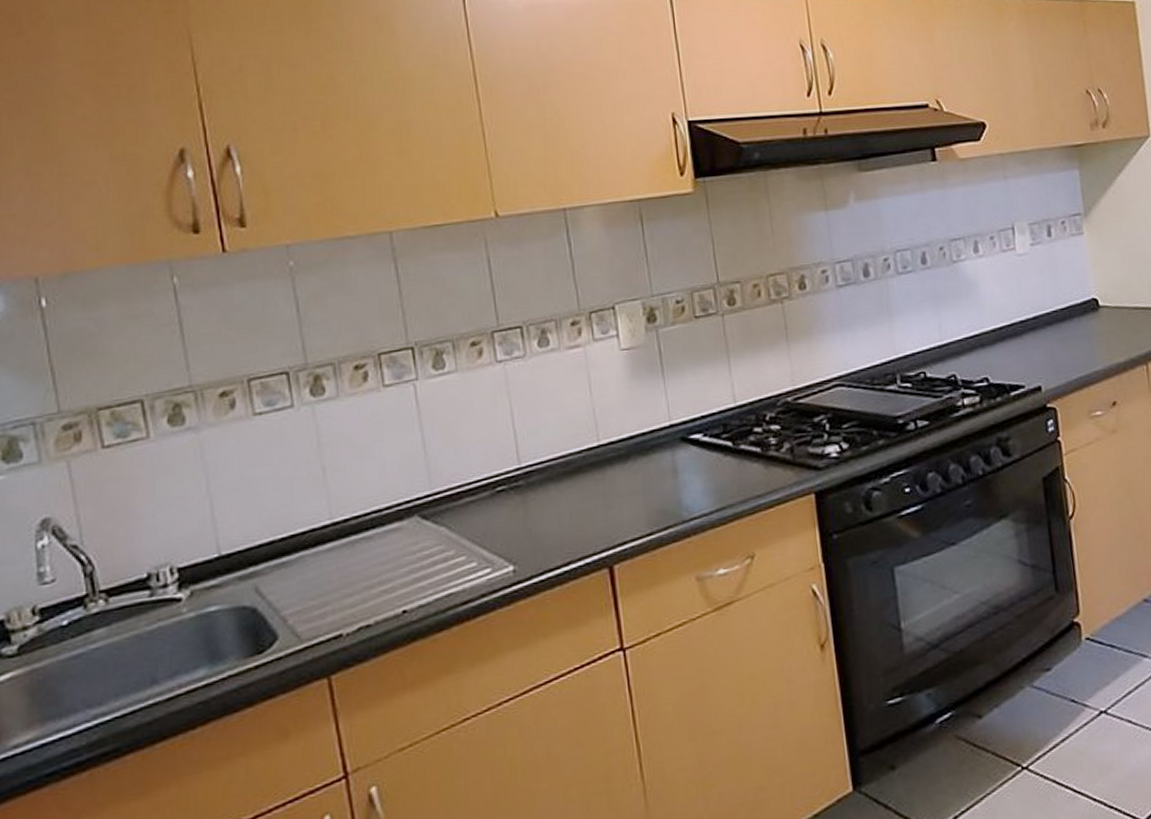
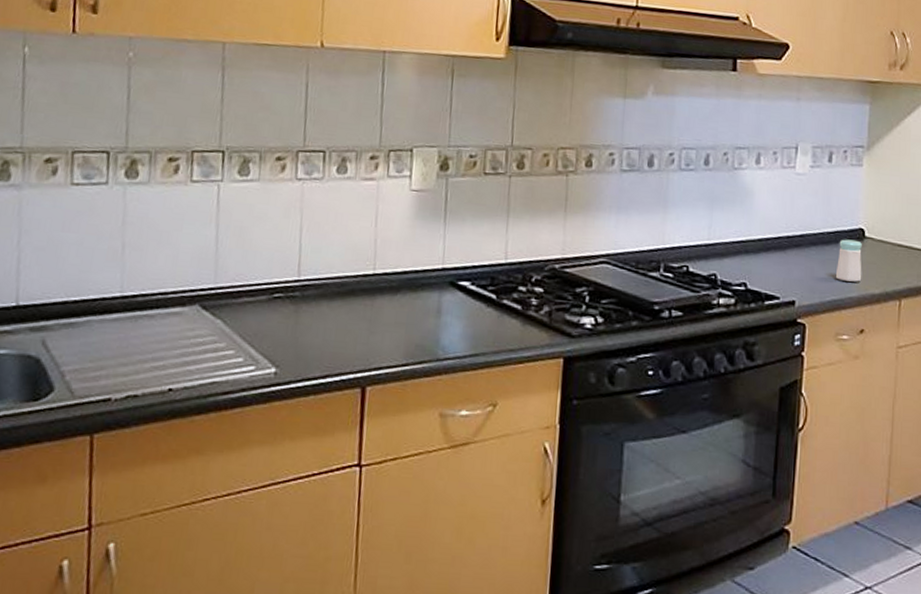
salt shaker: none [1074,311,1104,356] -> present [836,239,862,282]

